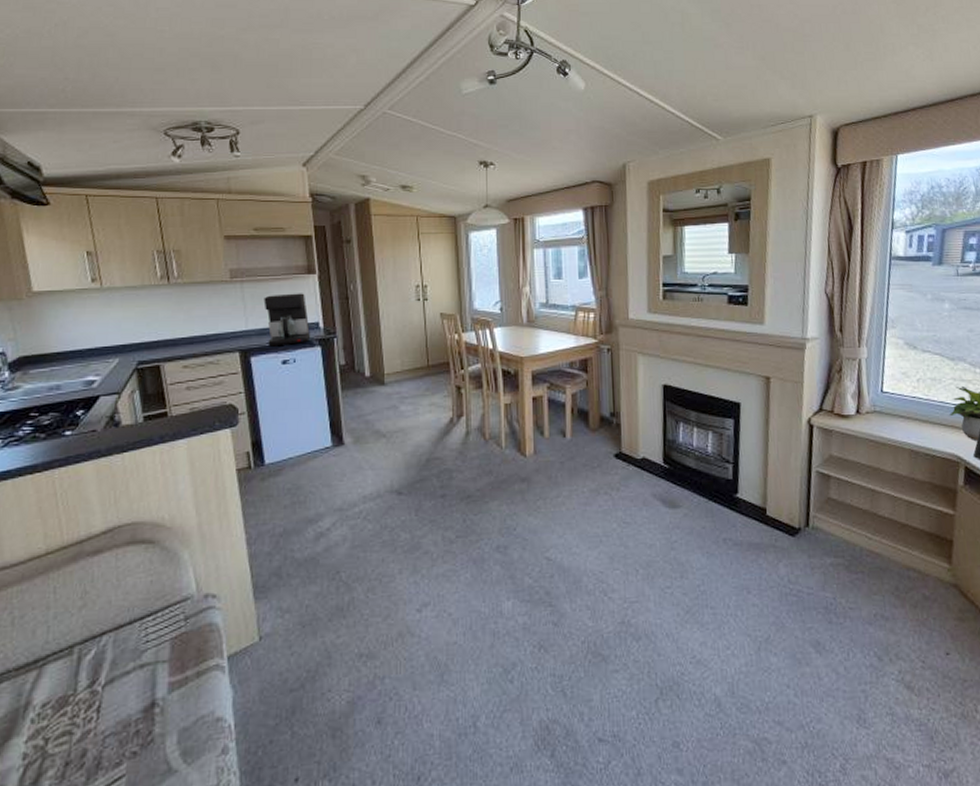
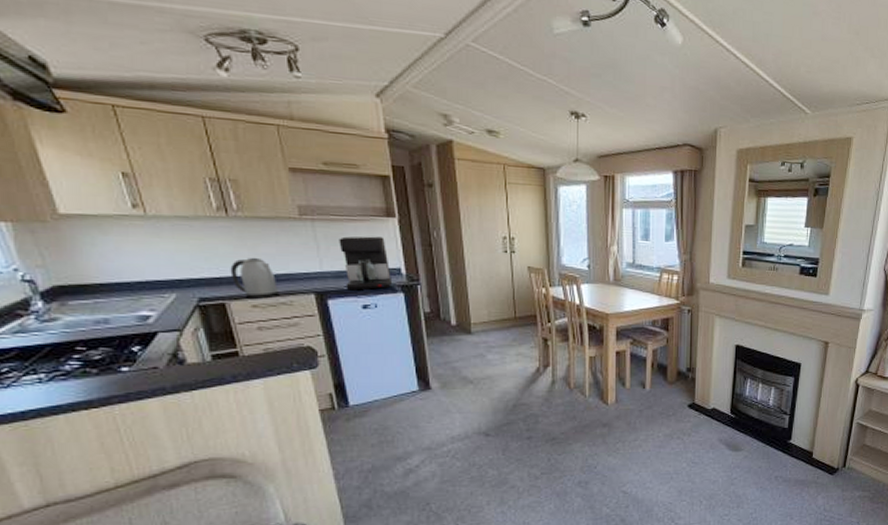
kettle: none [166,320,208,360] -> present [230,257,280,299]

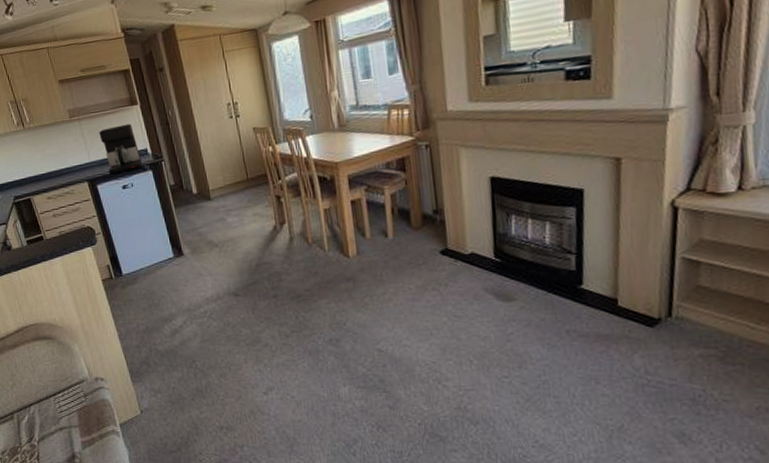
kettle: present [230,257,280,299] -> none [30,158,64,192]

